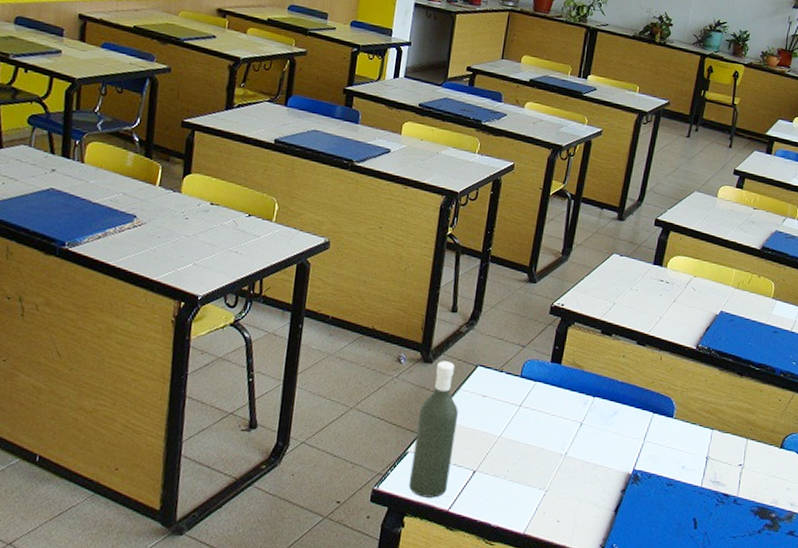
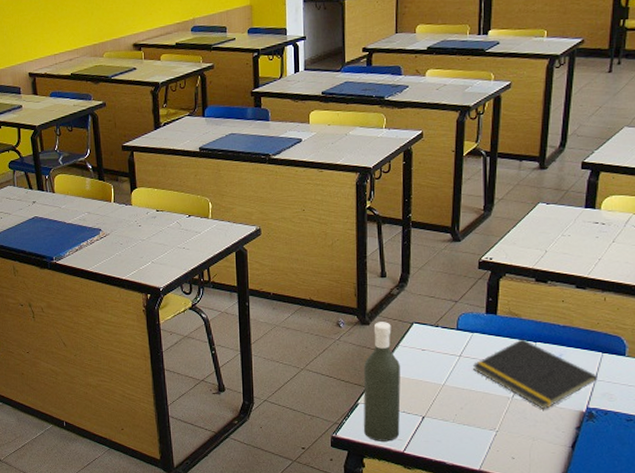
notepad: none [531,392,646,470] -> present [473,339,598,410]

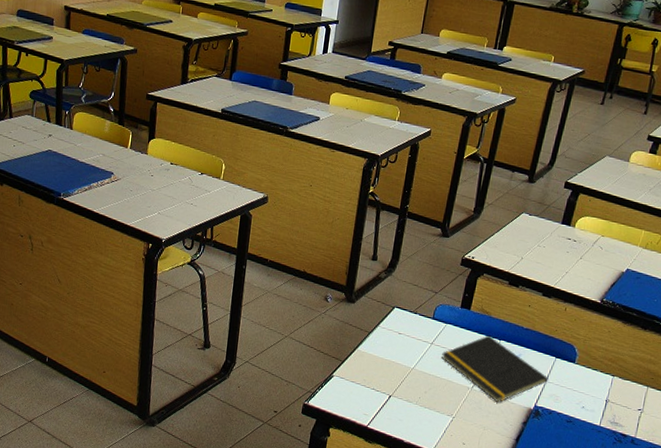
bottle: present [363,322,401,442] -> none [333,301,377,415]

